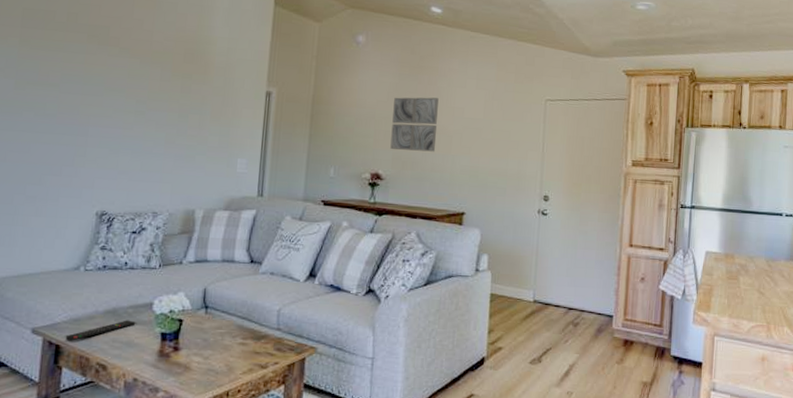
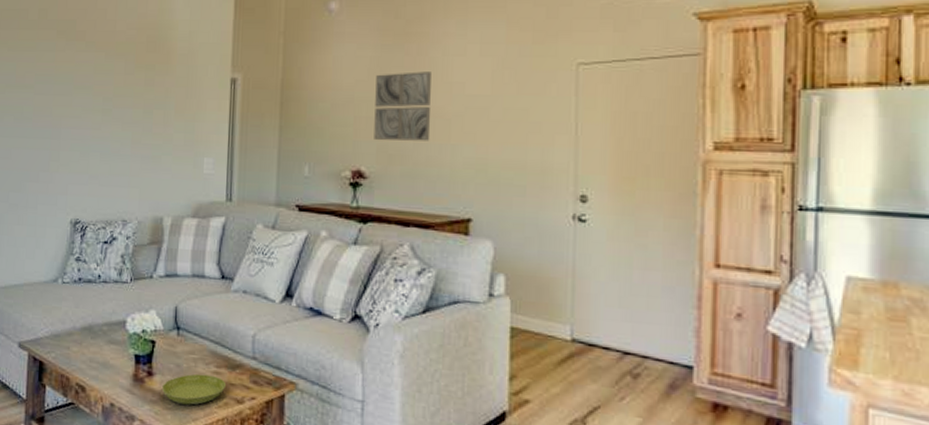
remote control: present [65,320,136,342] -> none [47,338,111,360]
saucer: none [187,346,251,374] -> present [161,373,226,405]

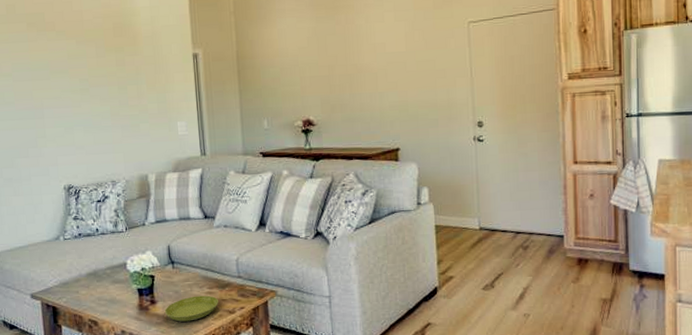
wall art: present [374,71,431,141] -> none [315,36,362,95]

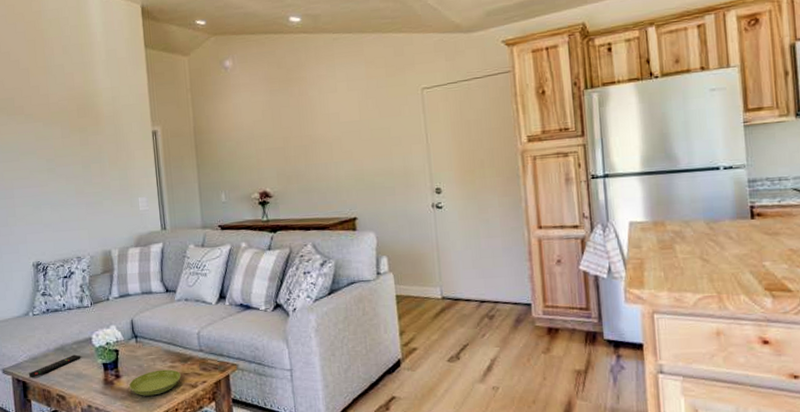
remote control: none [58,280,115,304] -> present [28,354,81,378]

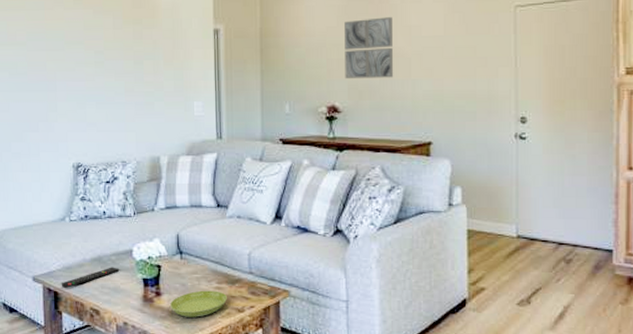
wall art: none [269,107,318,167] -> present [344,17,394,79]

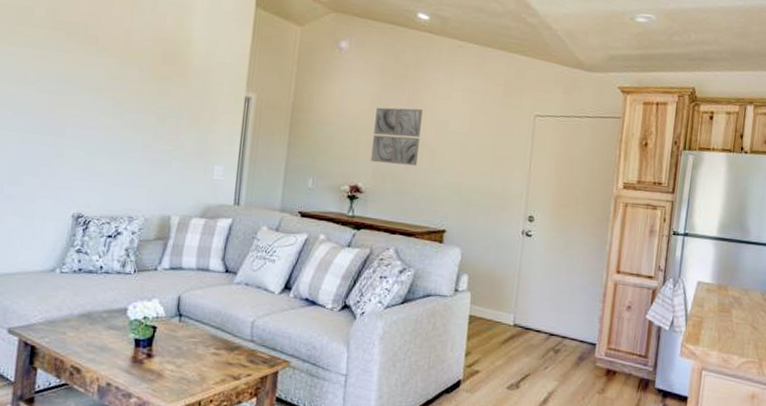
remote control: present [61,267,120,289] -> none [40,324,110,344]
saucer: present [169,290,227,318] -> none [160,355,224,383]

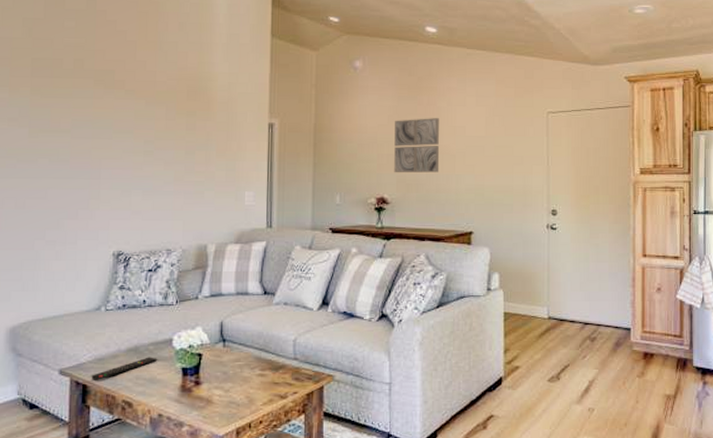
remote control: none [40,324,110,344] -> present [91,357,157,382]

